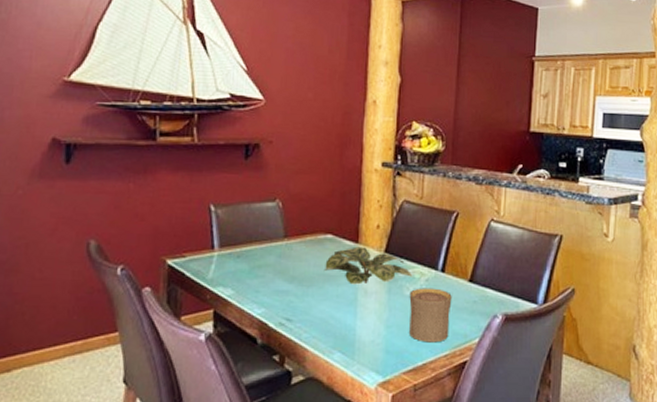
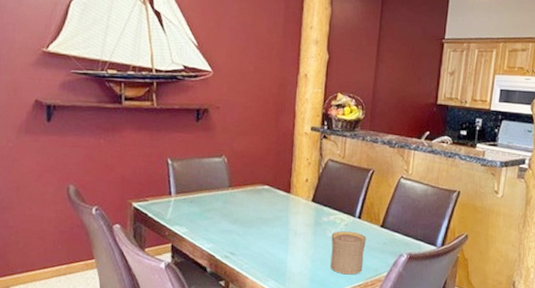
plant: present [323,246,413,285] -> none [261,196,335,227]

